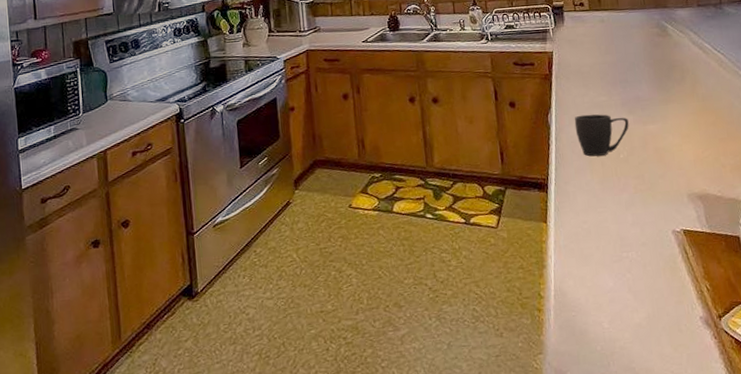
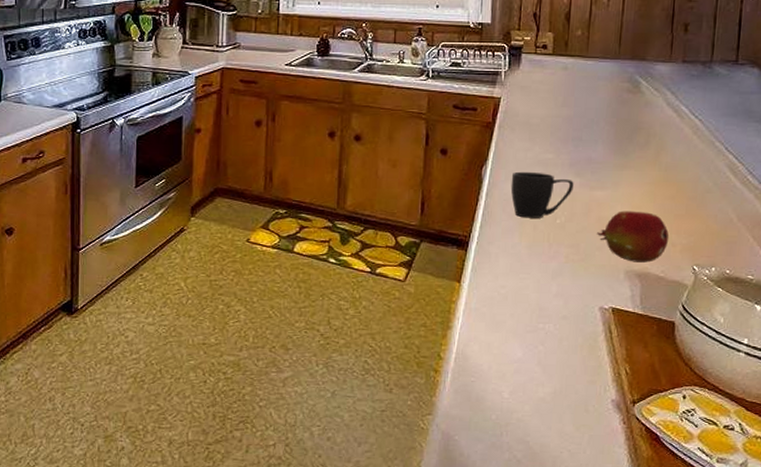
fruit: none [657,139,719,186] -> present [597,210,670,263]

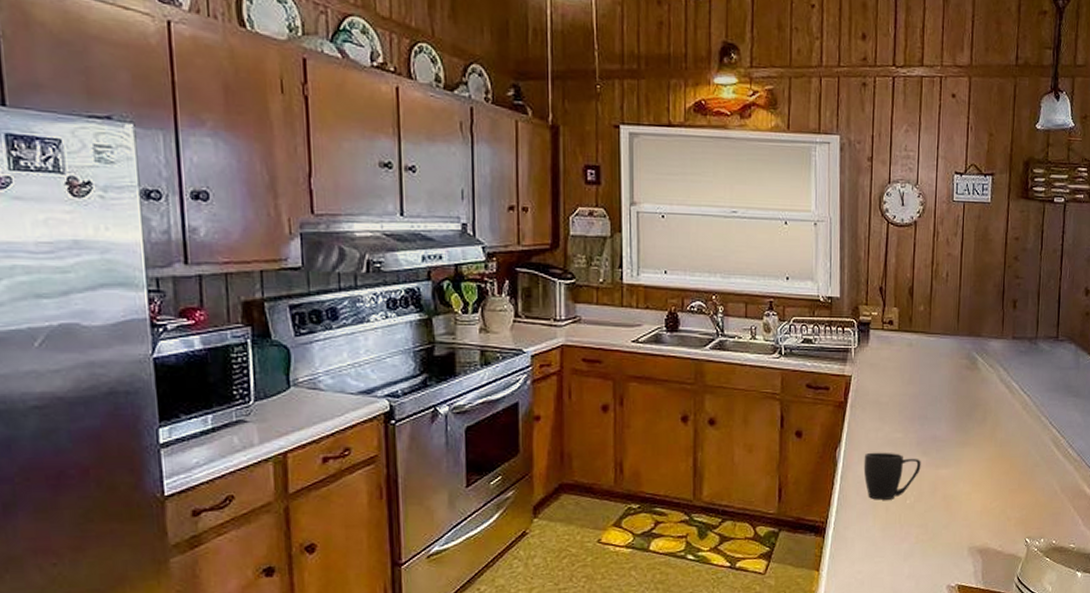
fruit: present [597,210,670,263] -> none [943,487,1005,539]

